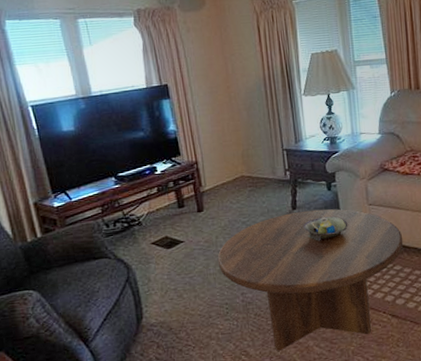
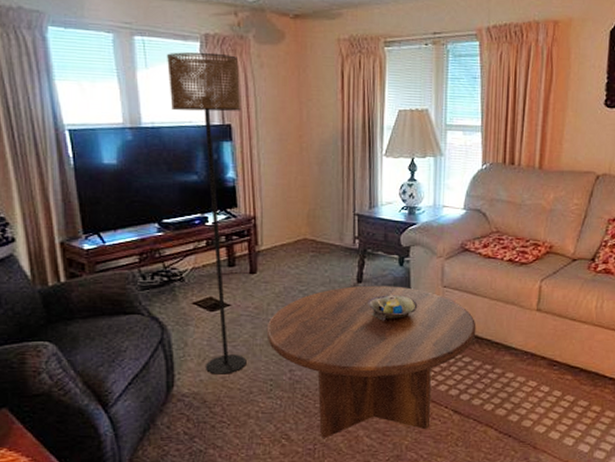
floor lamp: none [106,25,203,304] -> present [166,52,247,374]

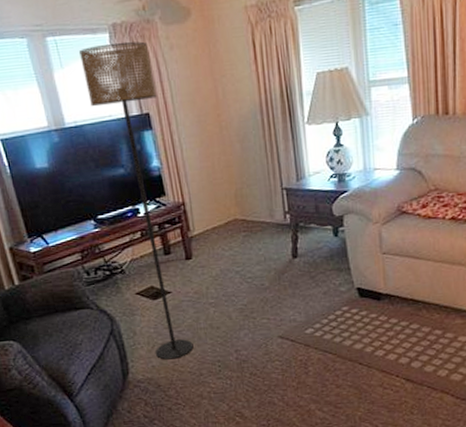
coffee table: present [266,285,477,438] -> none [208,258,422,414]
decorative bowl: present [367,293,418,321] -> none [305,266,358,295]

